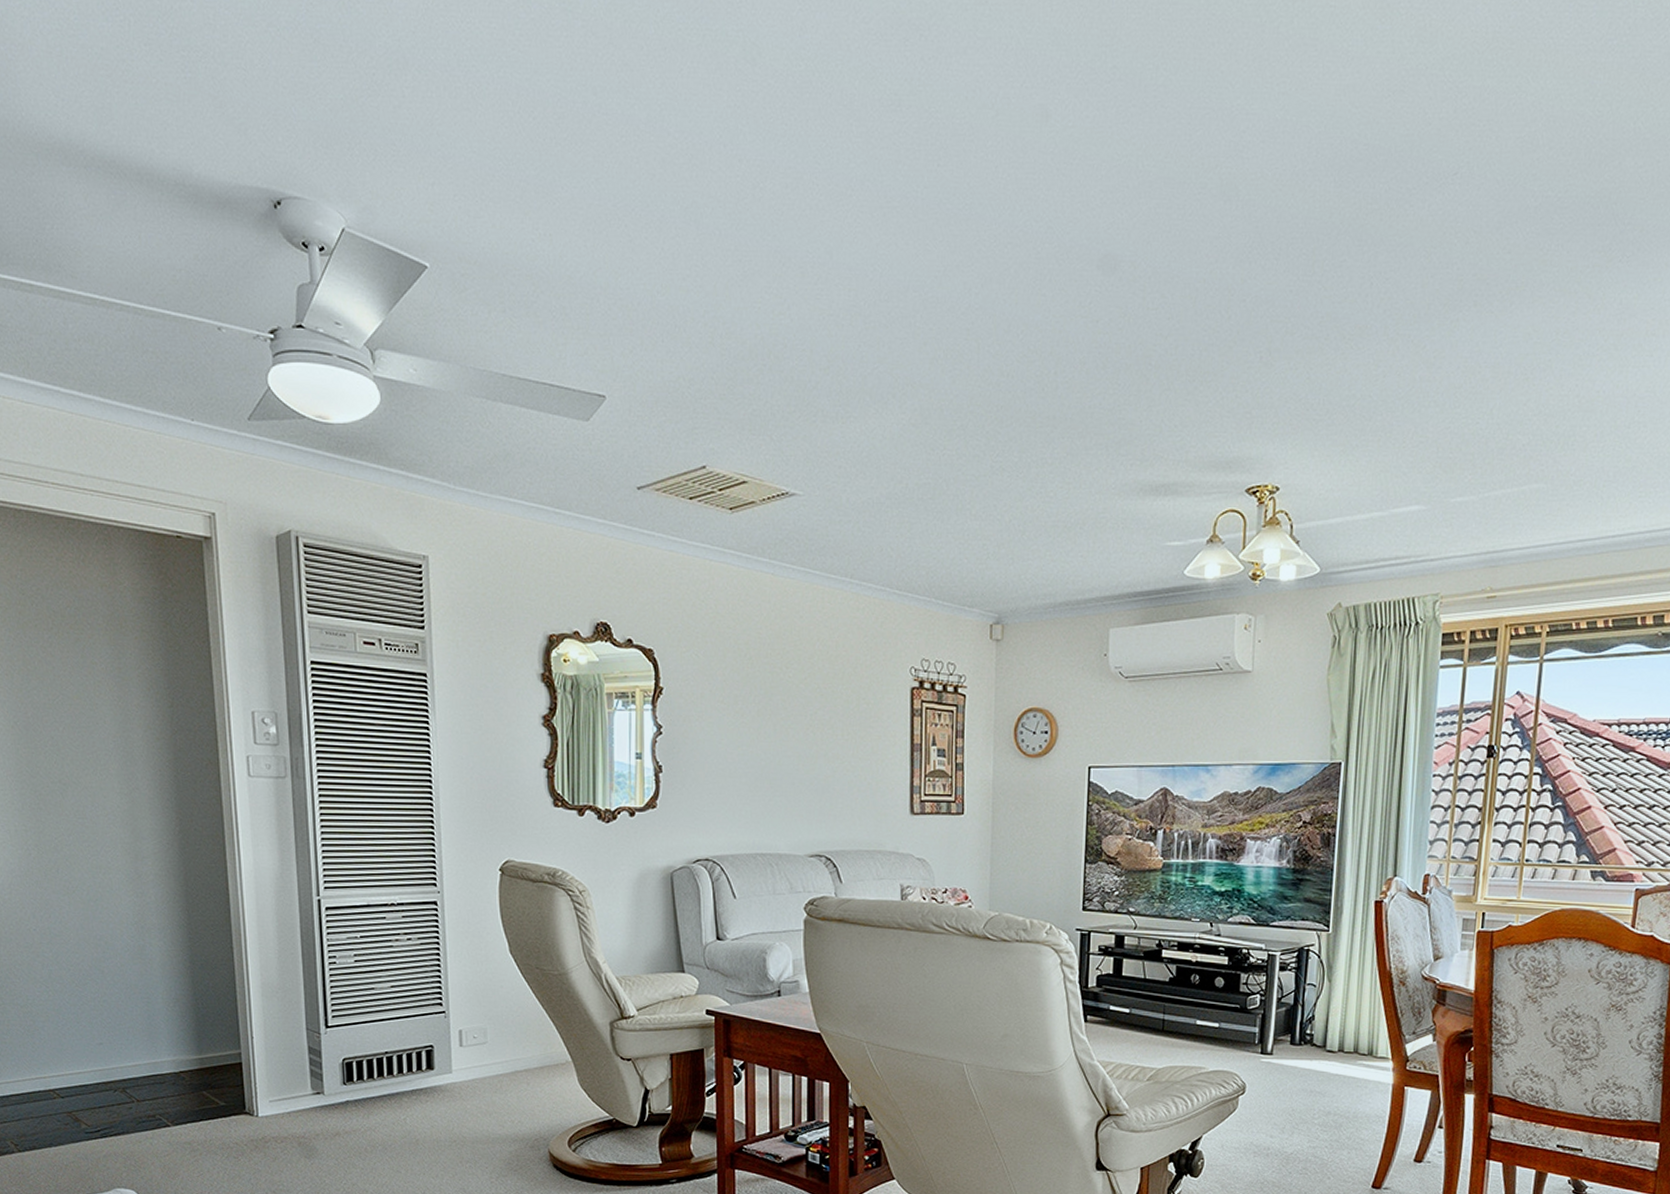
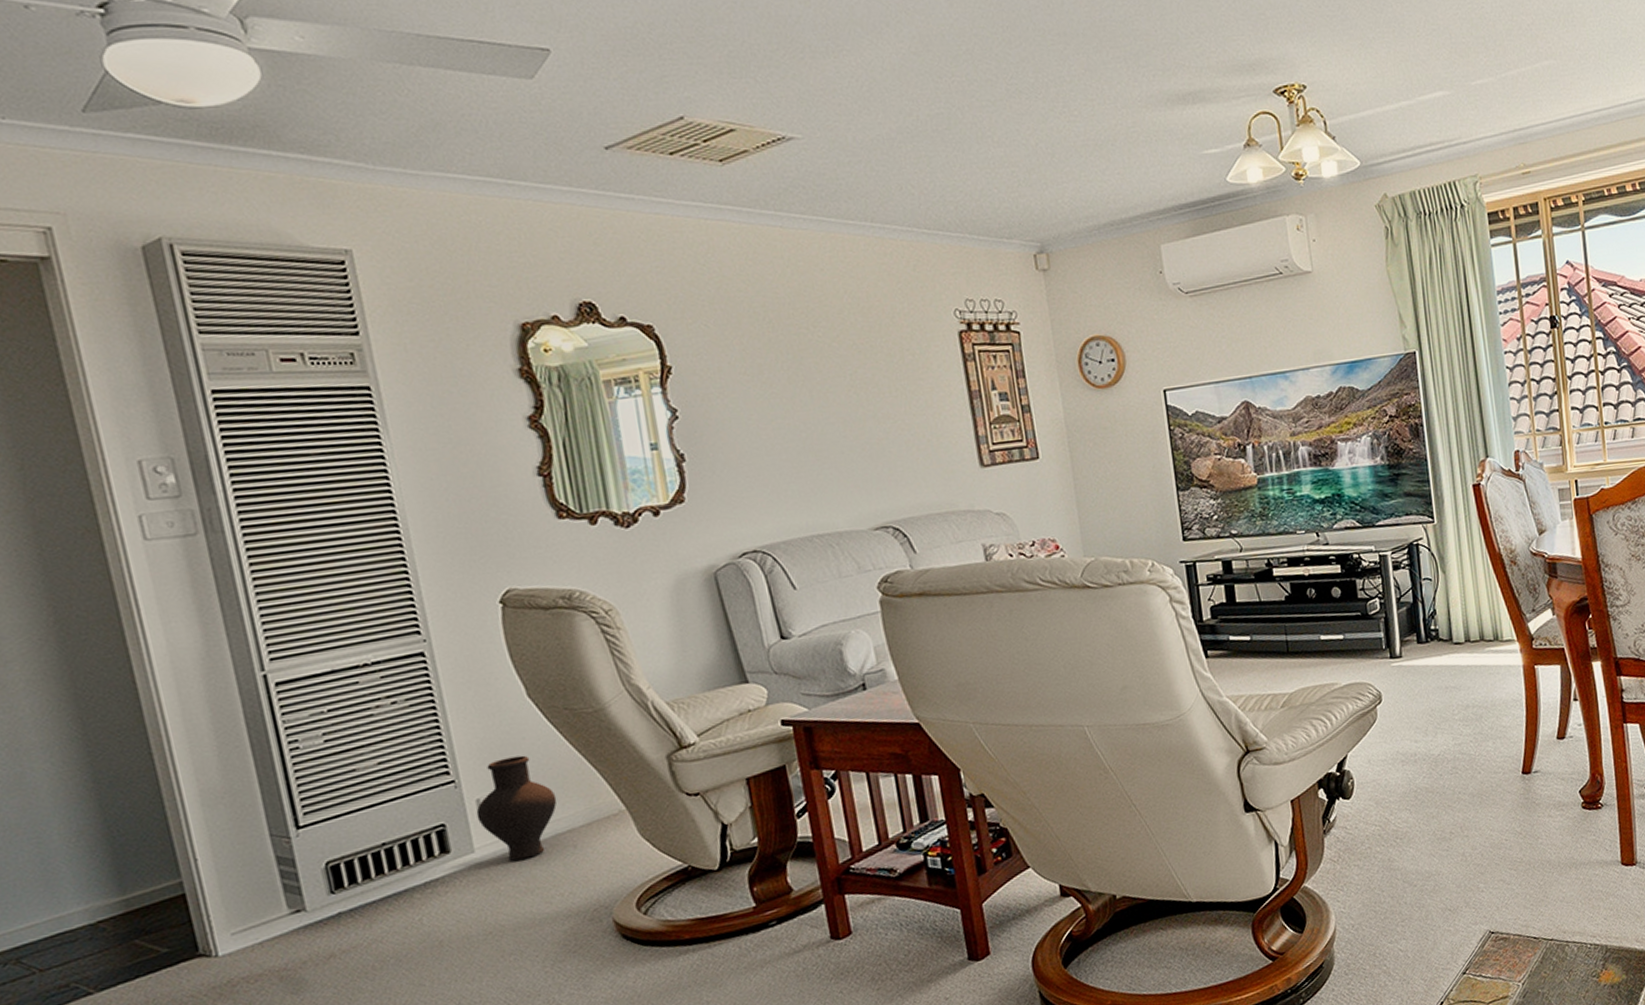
vase: none [458,1000,520,1086] -> present [476,755,557,861]

